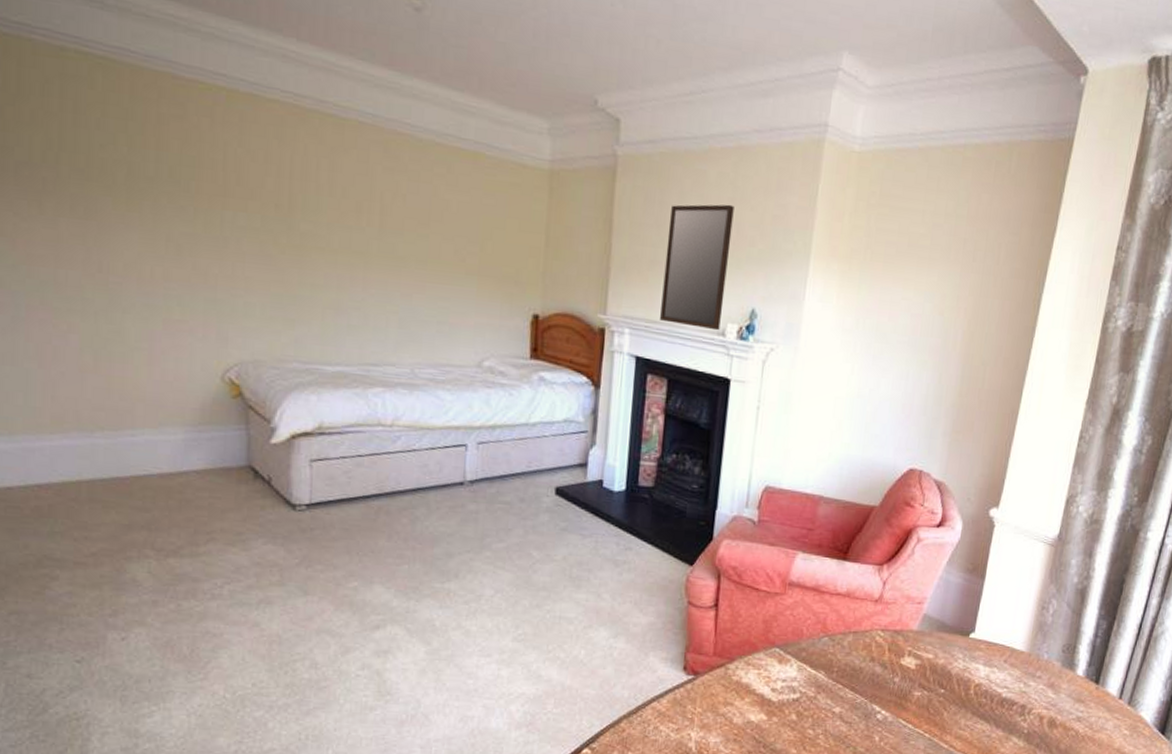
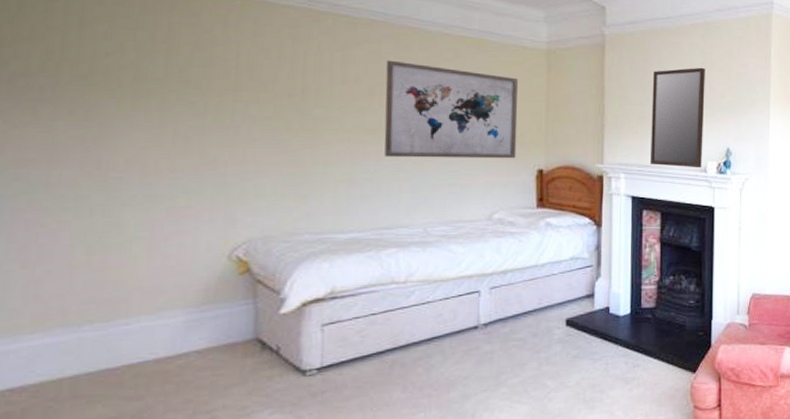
wall art: none [371,171,515,300] -> present [384,60,518,159]

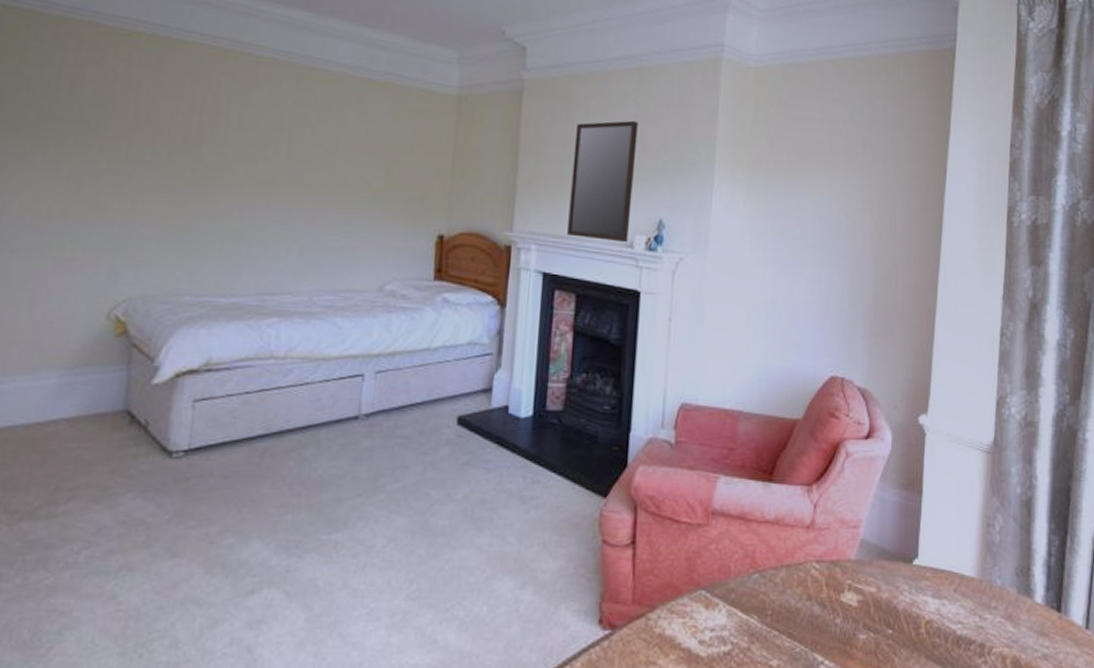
wall art: present [384,60,518,159] -> none [274,104,423,221]

